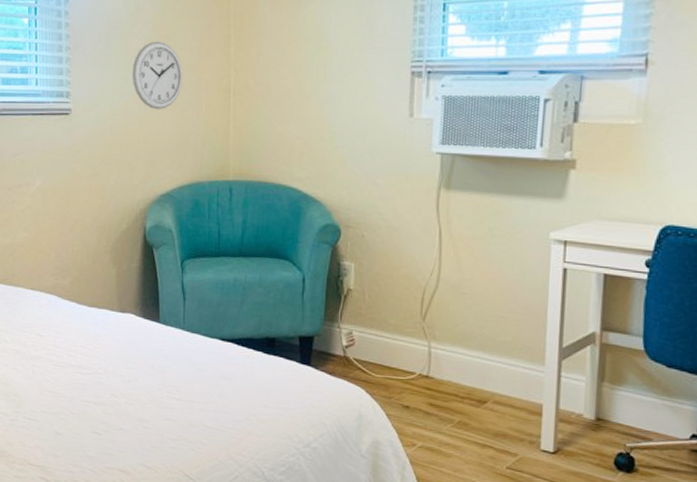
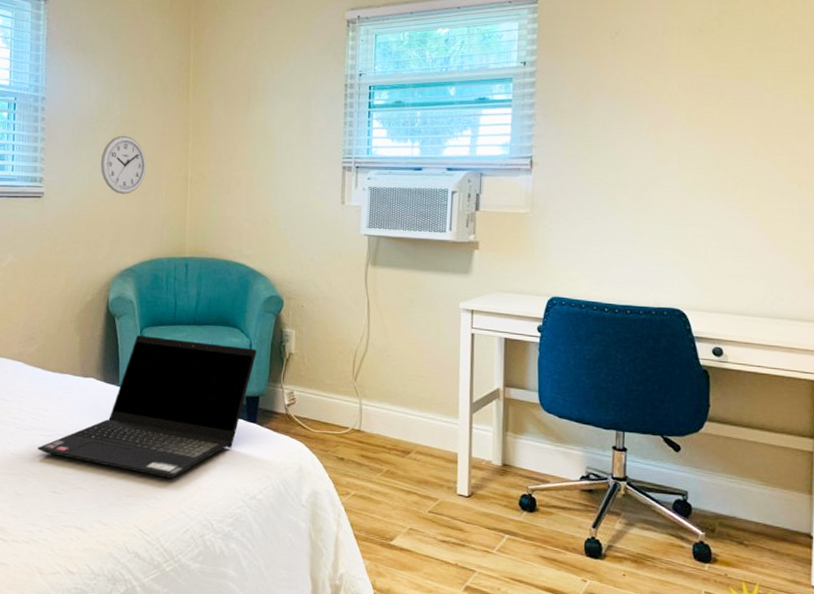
laptop computer: none [76,268,311,423] -> present [38,335,257,479]

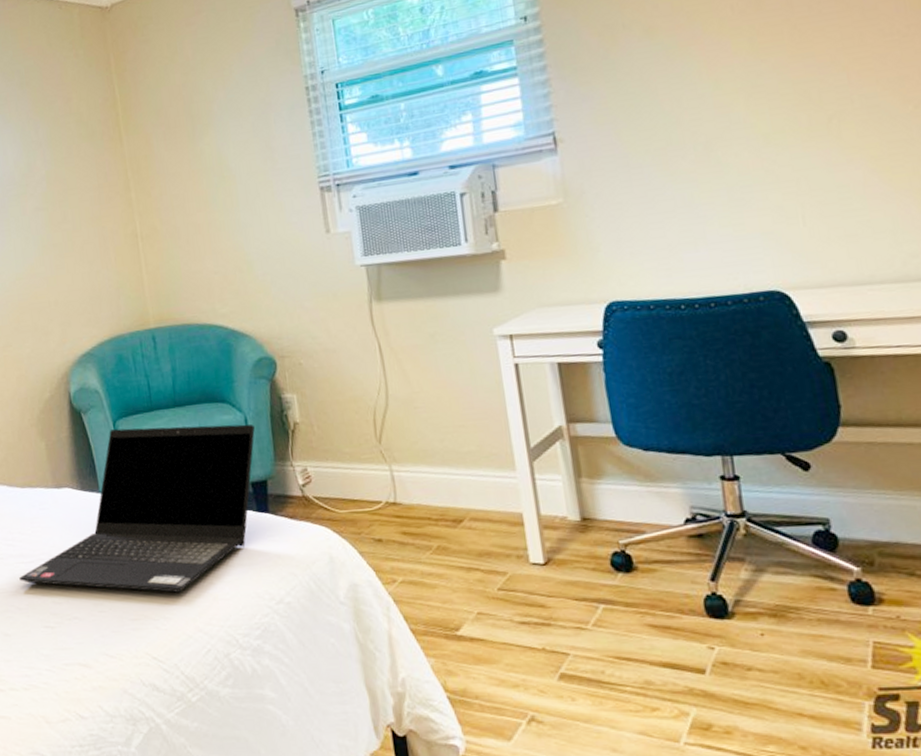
wall clock: present [100,135,147,195] -> none [32,197,87,268]

